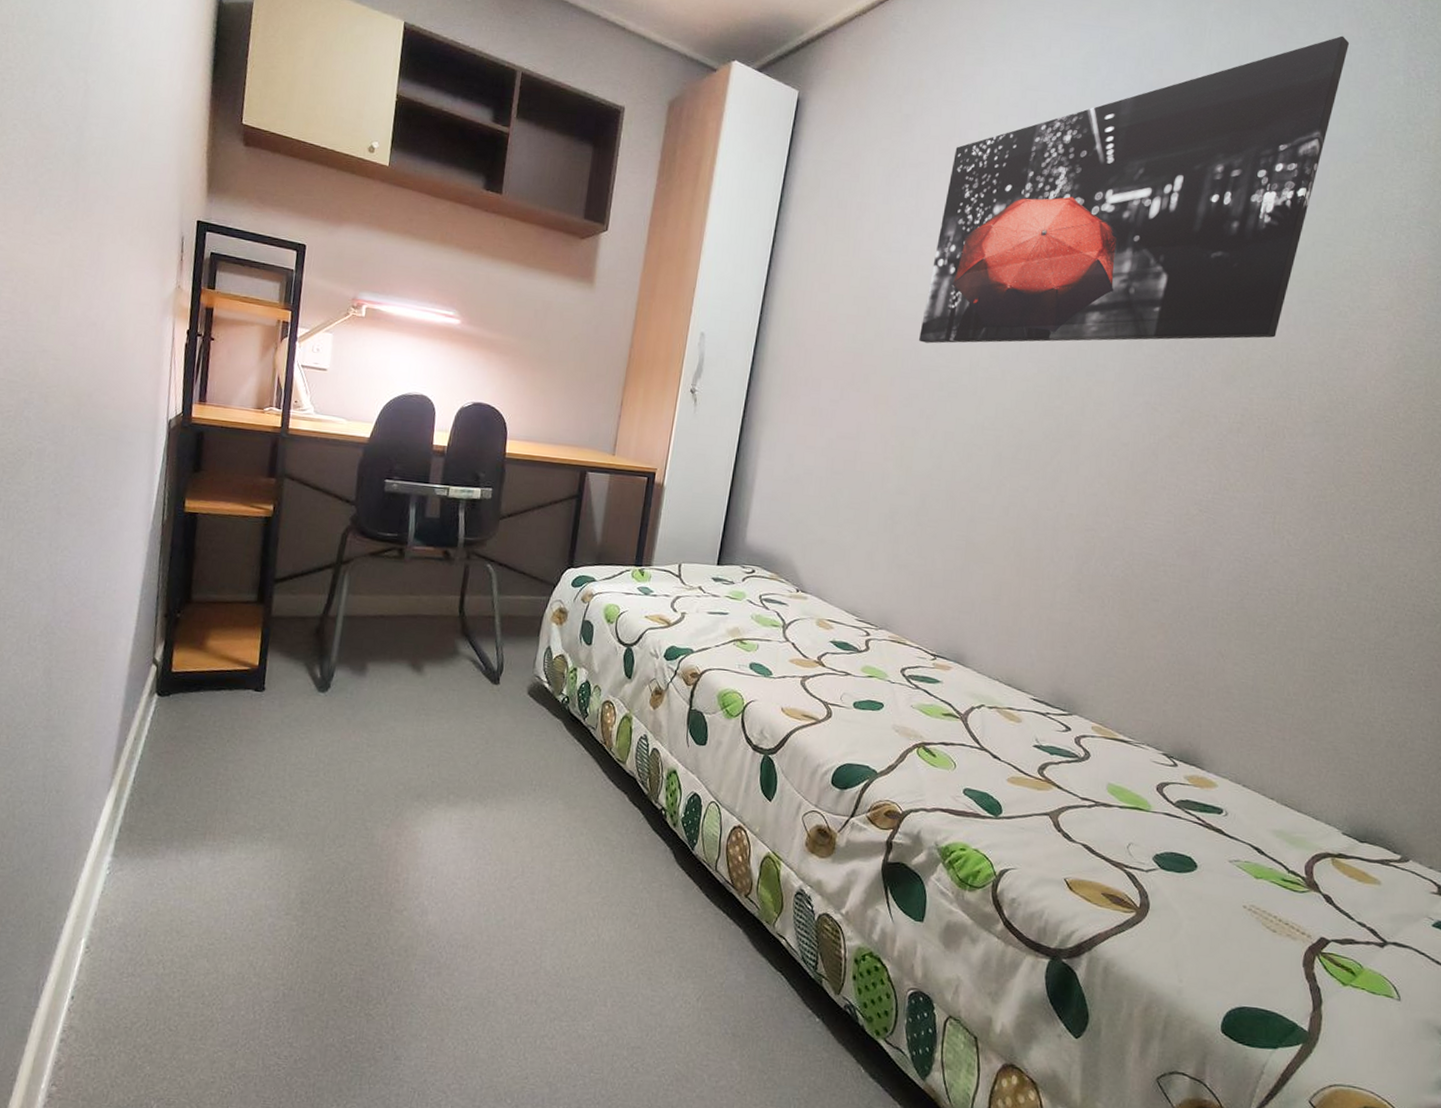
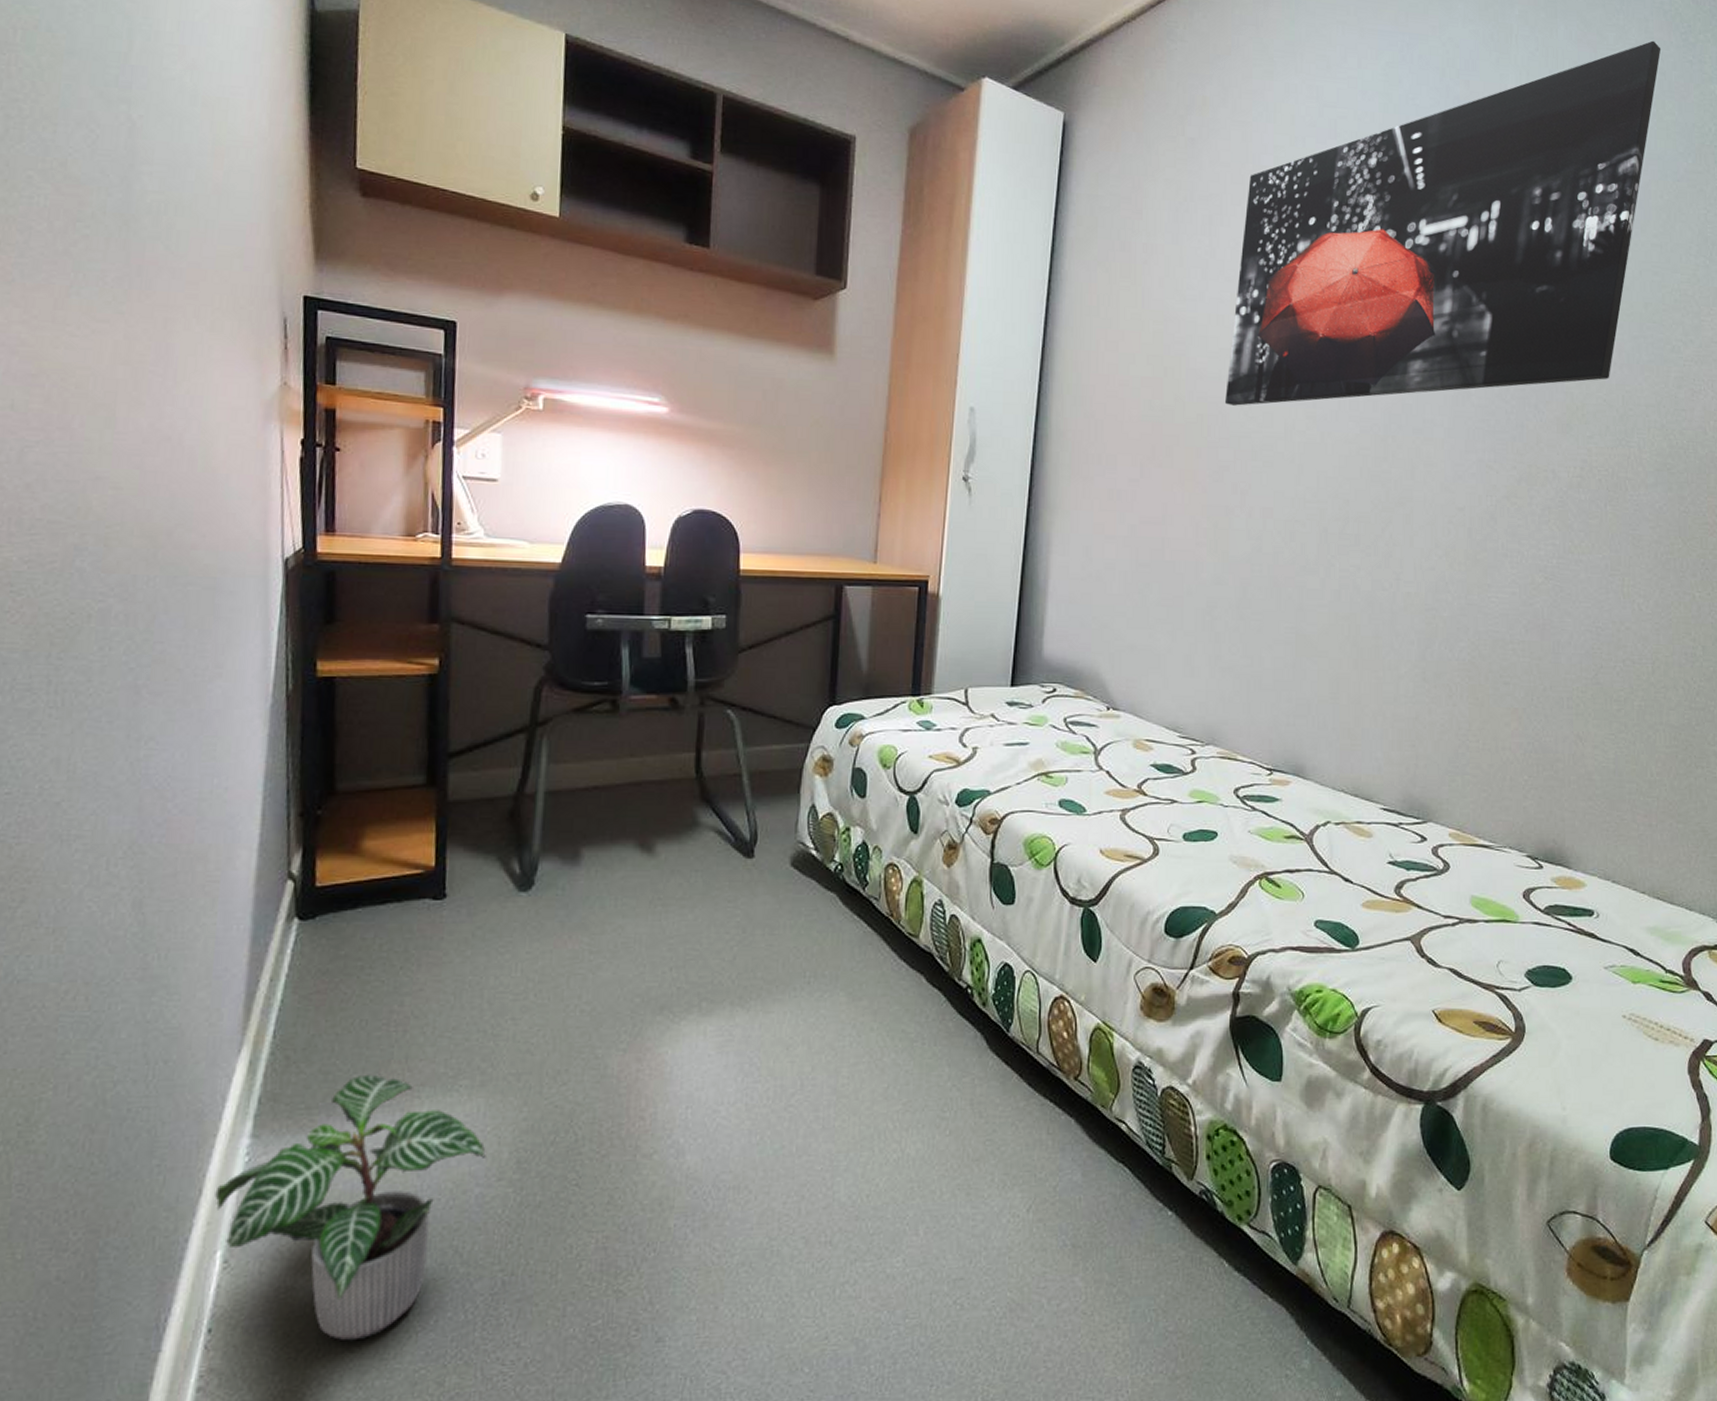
potted plant: none [83,819,279,1022] -> present [215,1074,486,1341]

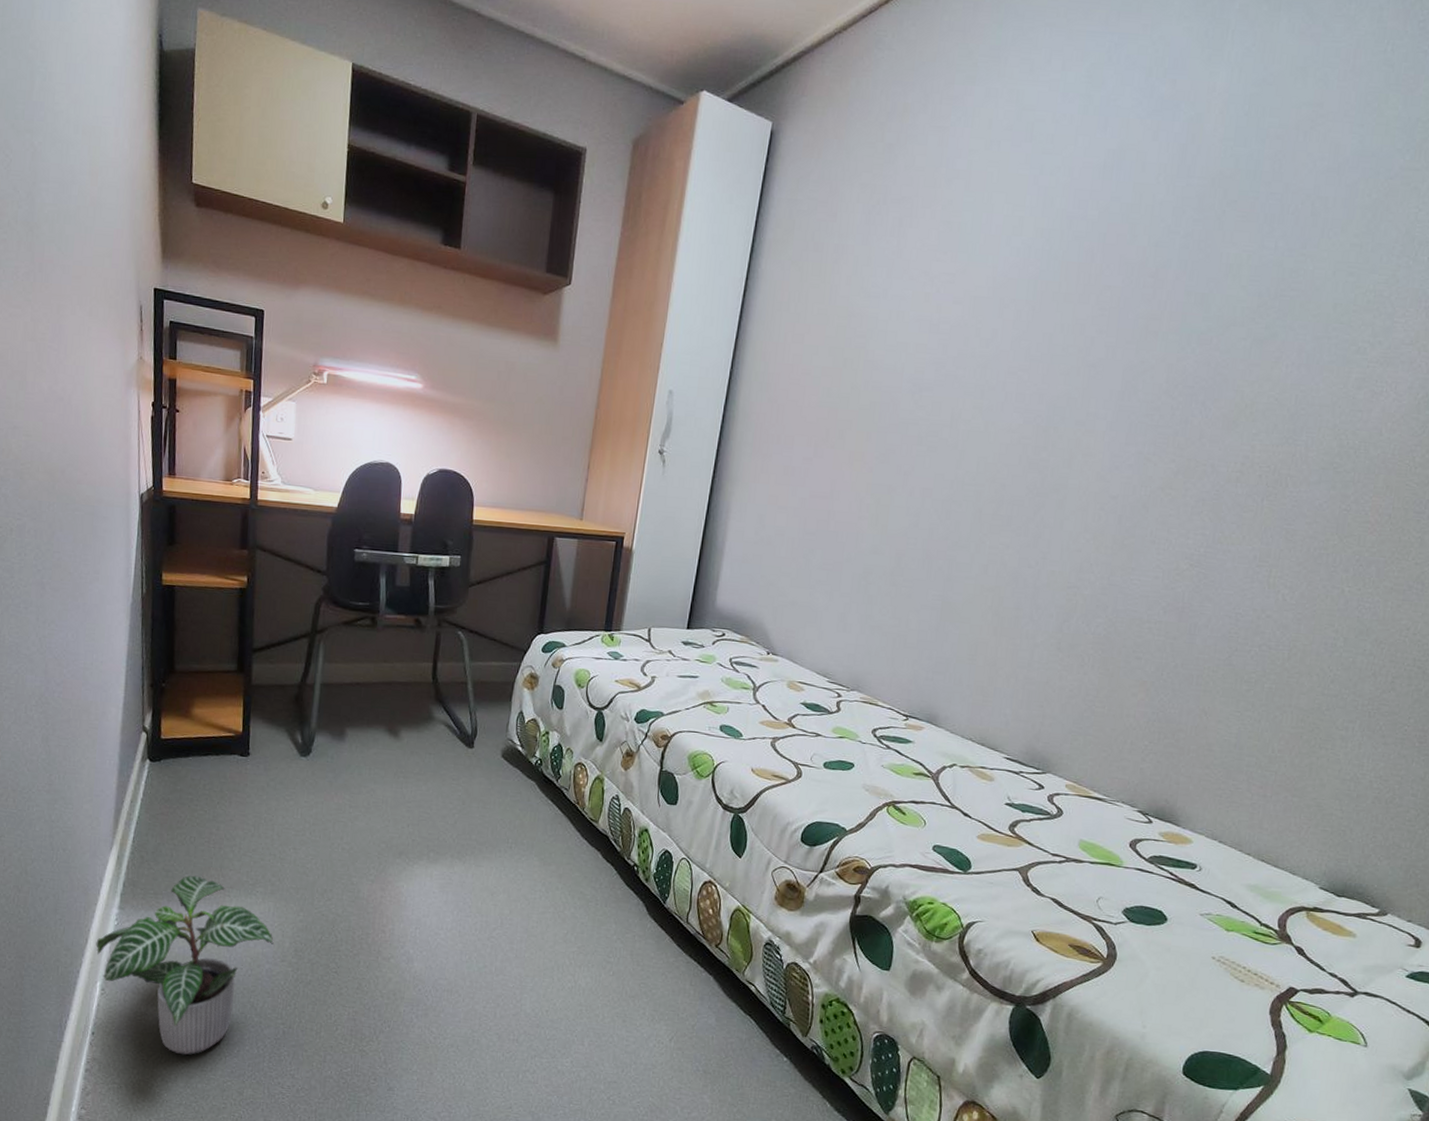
wall art: present [1224,40,1661,406] -> none [897,30,1394,395]

